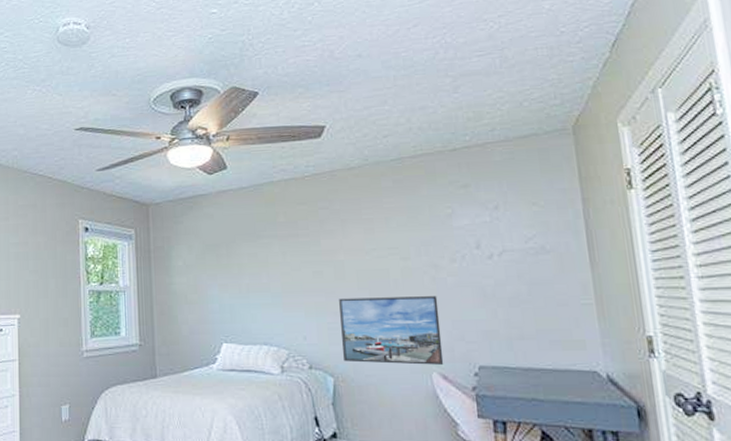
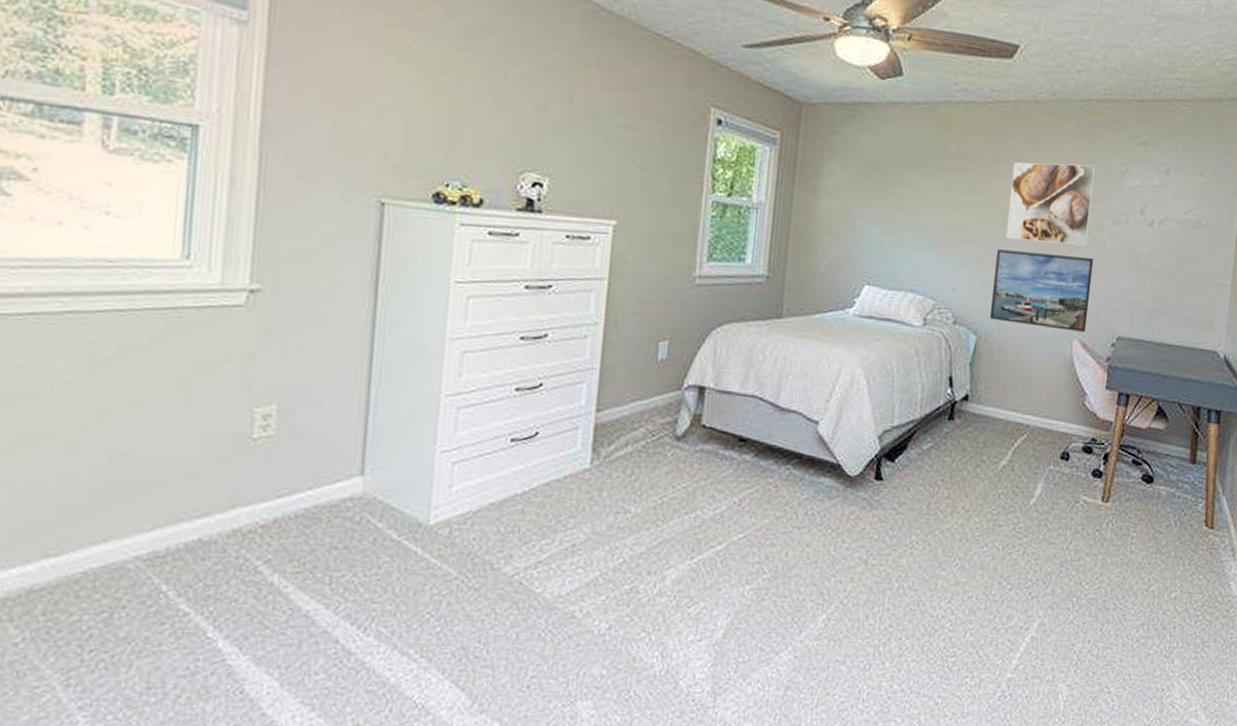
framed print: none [339,213,426,289] -> present [1006,161,1096,246]

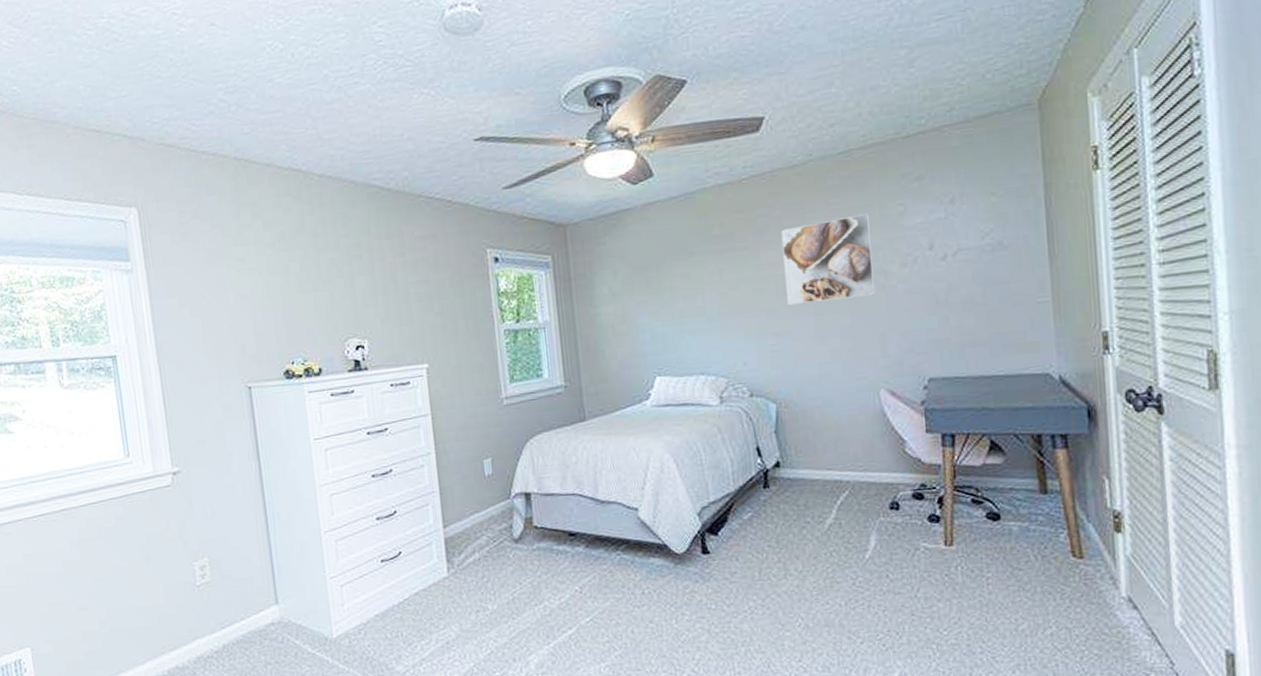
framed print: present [990,249,1094,332] -> none [781,306,892,386]

